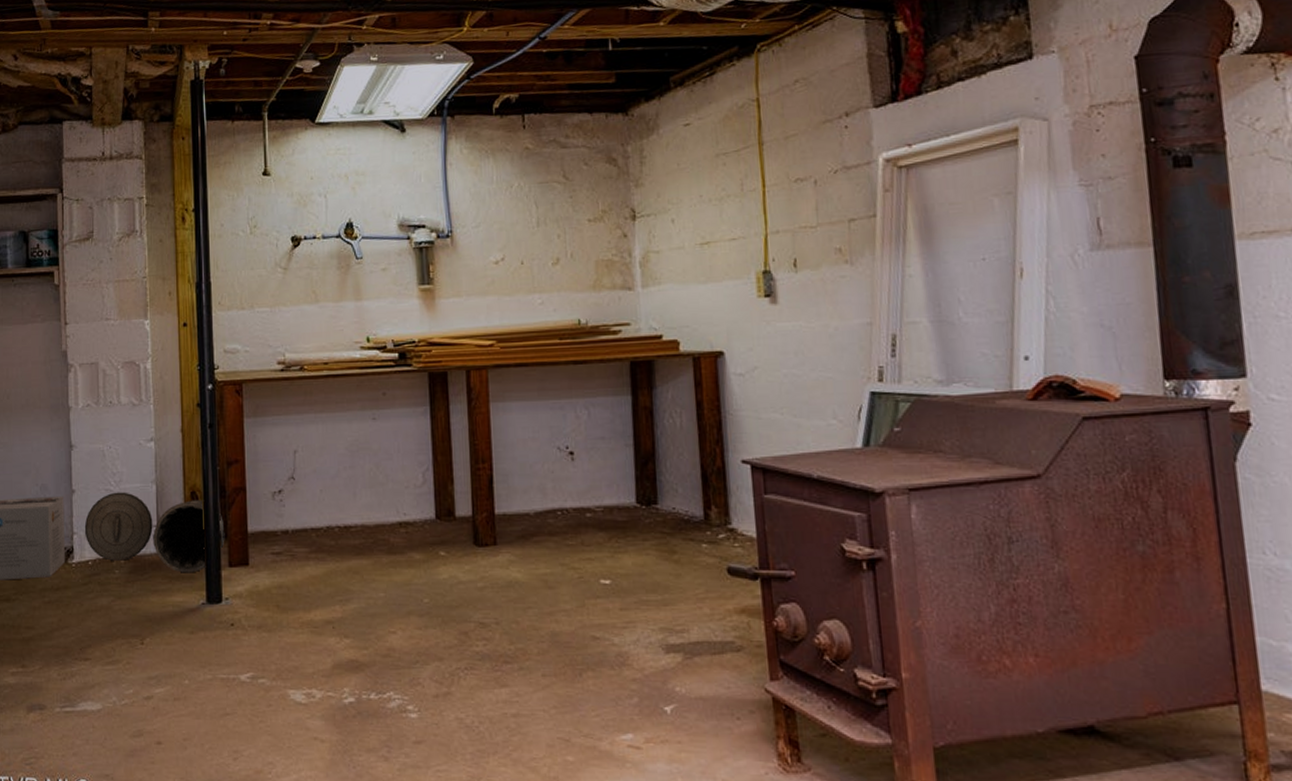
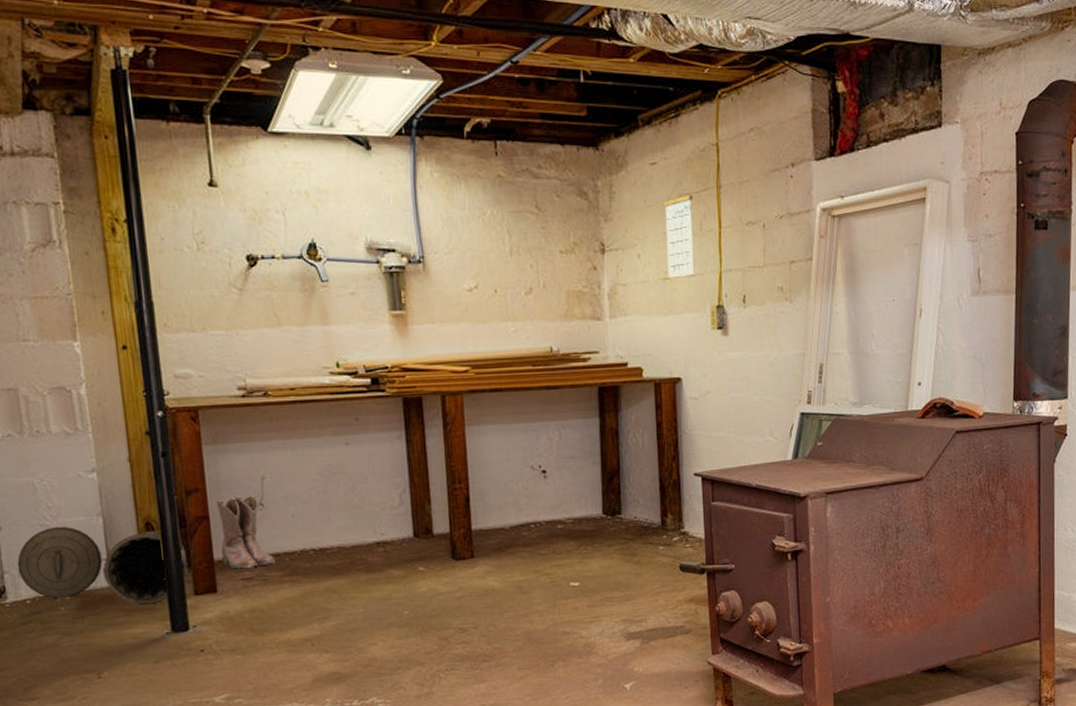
boots: none [252,467,304,543] -> present [216,494,276,570]
calendar: none [700,140,736,243] -> present [664,181,695,278]

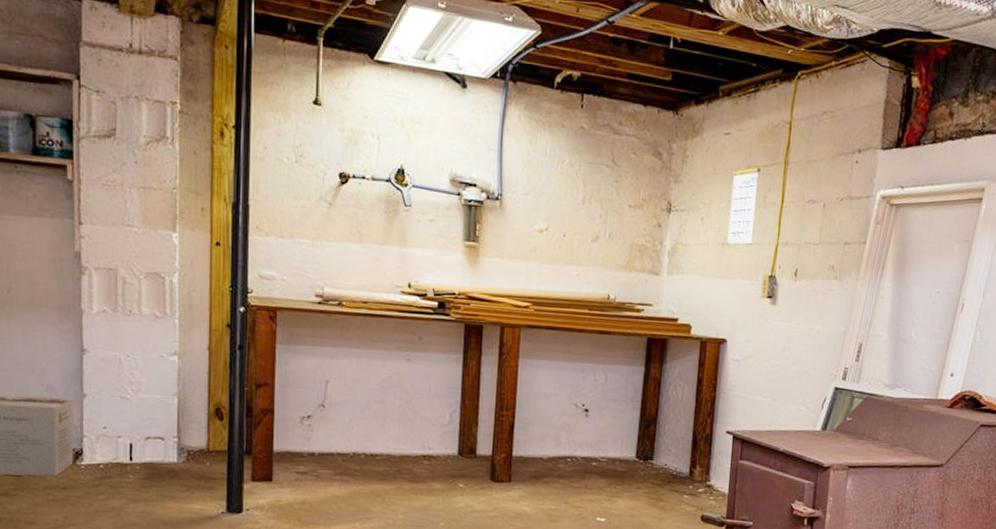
trash can: present [17,526,189,605] -> none [96,400,250,484]
boots: present [216,494,276,570] -> none [281,394,330,463]

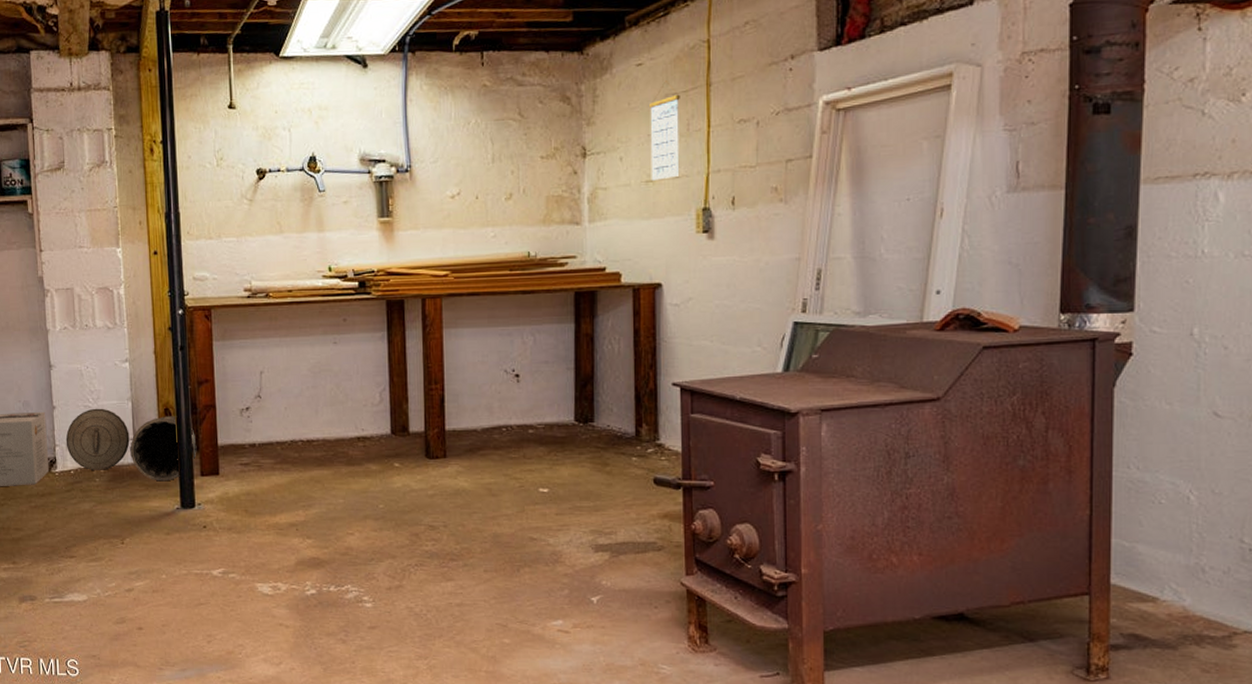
trash can: none [96,400,250,484] -> present [65,408,197,482]

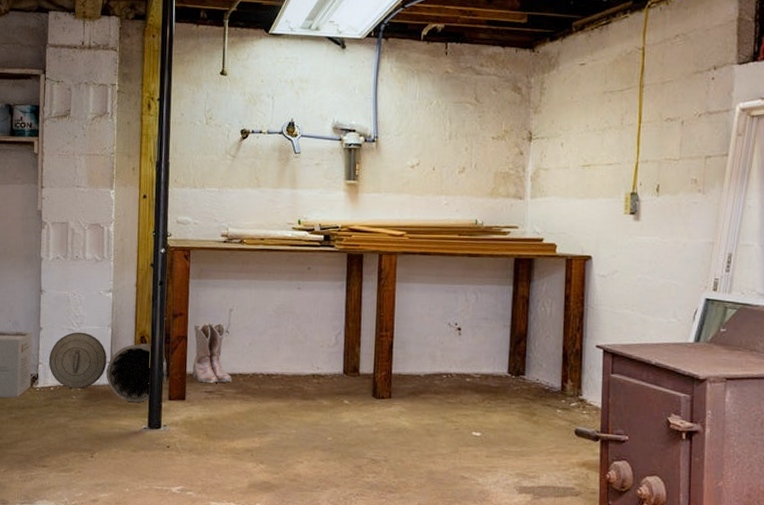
boots: none [222,387,269,455] -> present [193,322,233,383]
calendar: present [650,80,680,181] -> none [587,80,616,166]

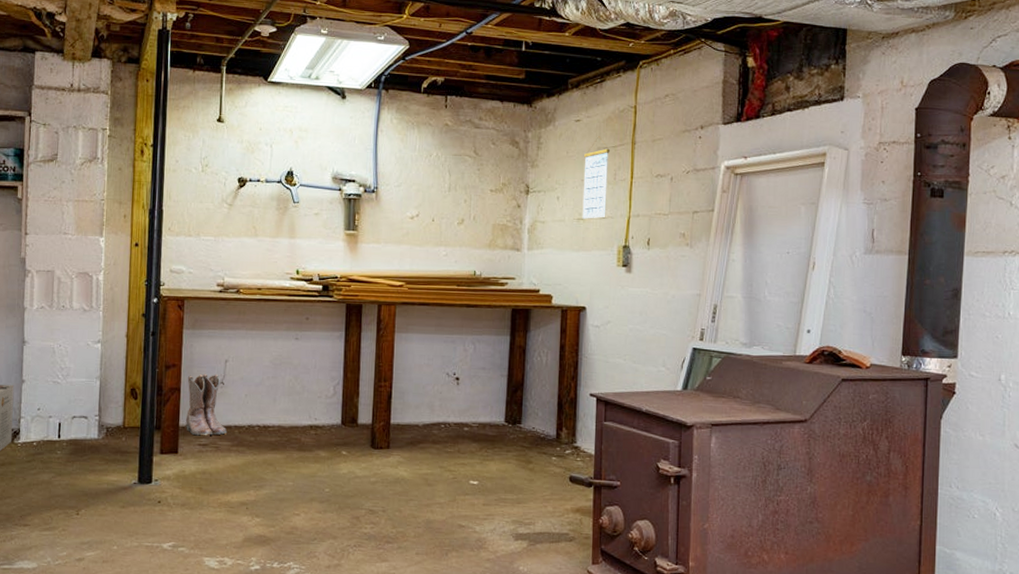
trash can: present [48,332,167,403] -> none [31,384,159,457]
calendar: none [587,80,616,166] -> present [582,136,610,219]

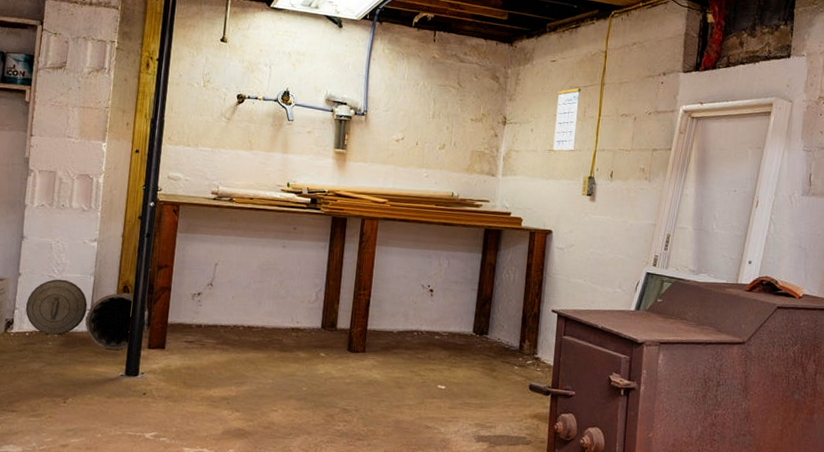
trash can: none [31,384,159,457] -> present [25,279,149,351]
boots: present [186,373,228,436] -> none [174,275,214,333]

